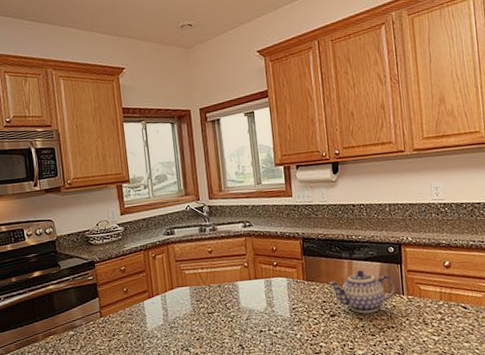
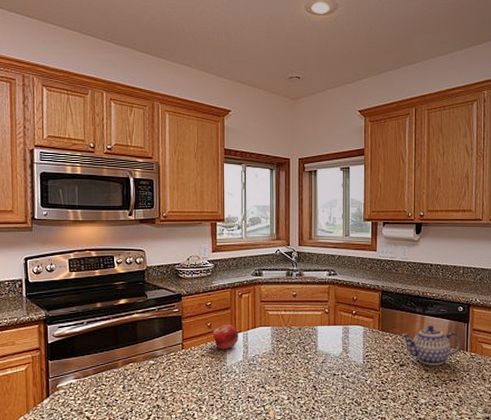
fruit: none [129,288,157,315] -> present [212,325,238,350]

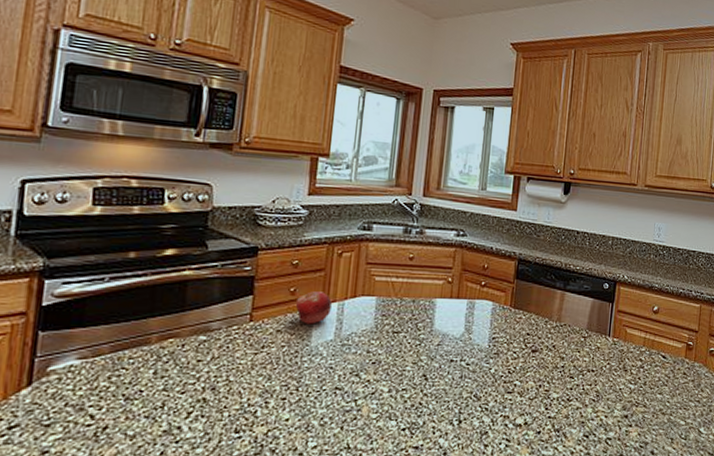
teapot: present [400,325,461,366] -> none [535,303,604,352]

